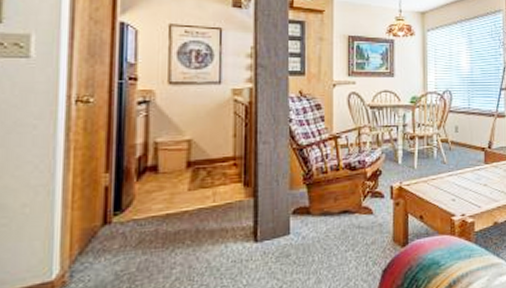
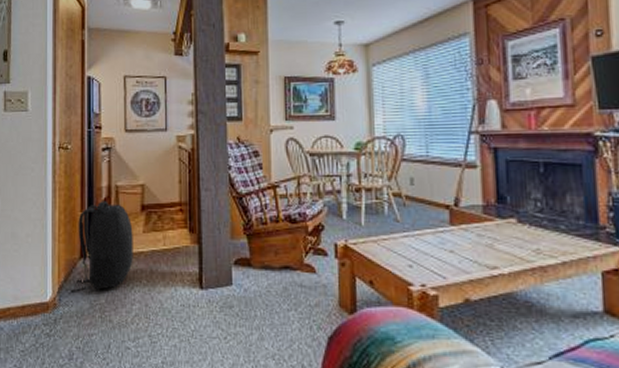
backpack: none [86,159,176,265] -> present [70,201,133,292]

